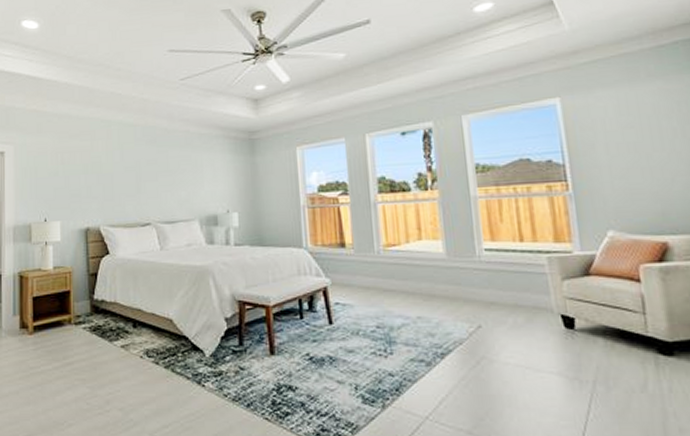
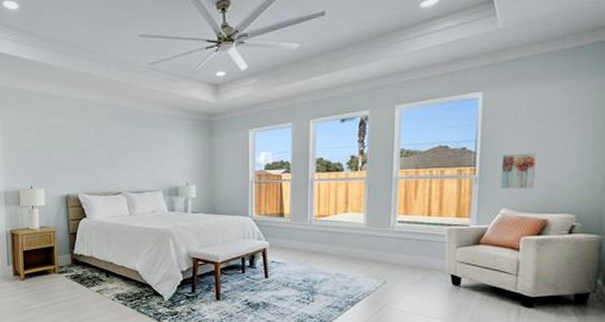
wall art: none [596,163,642,207] -> present [500,153,536,189]

